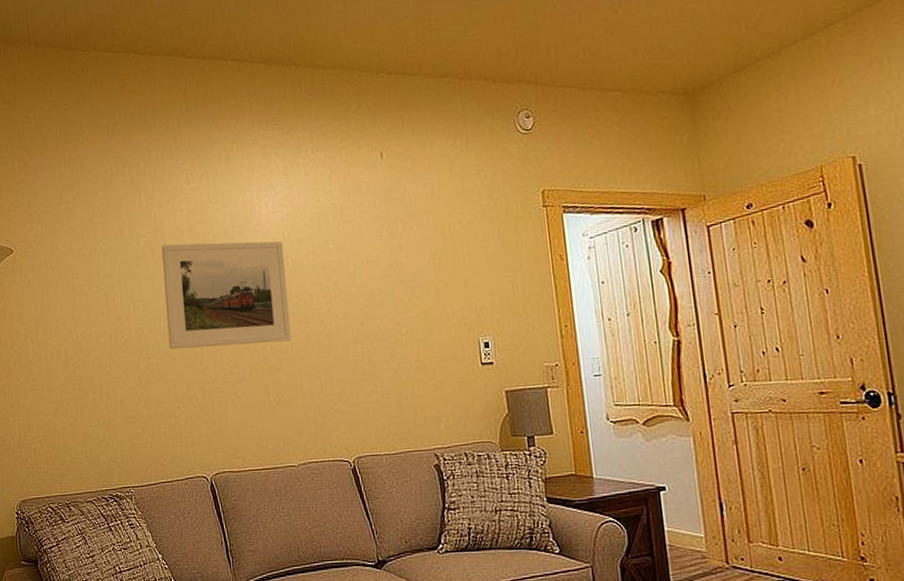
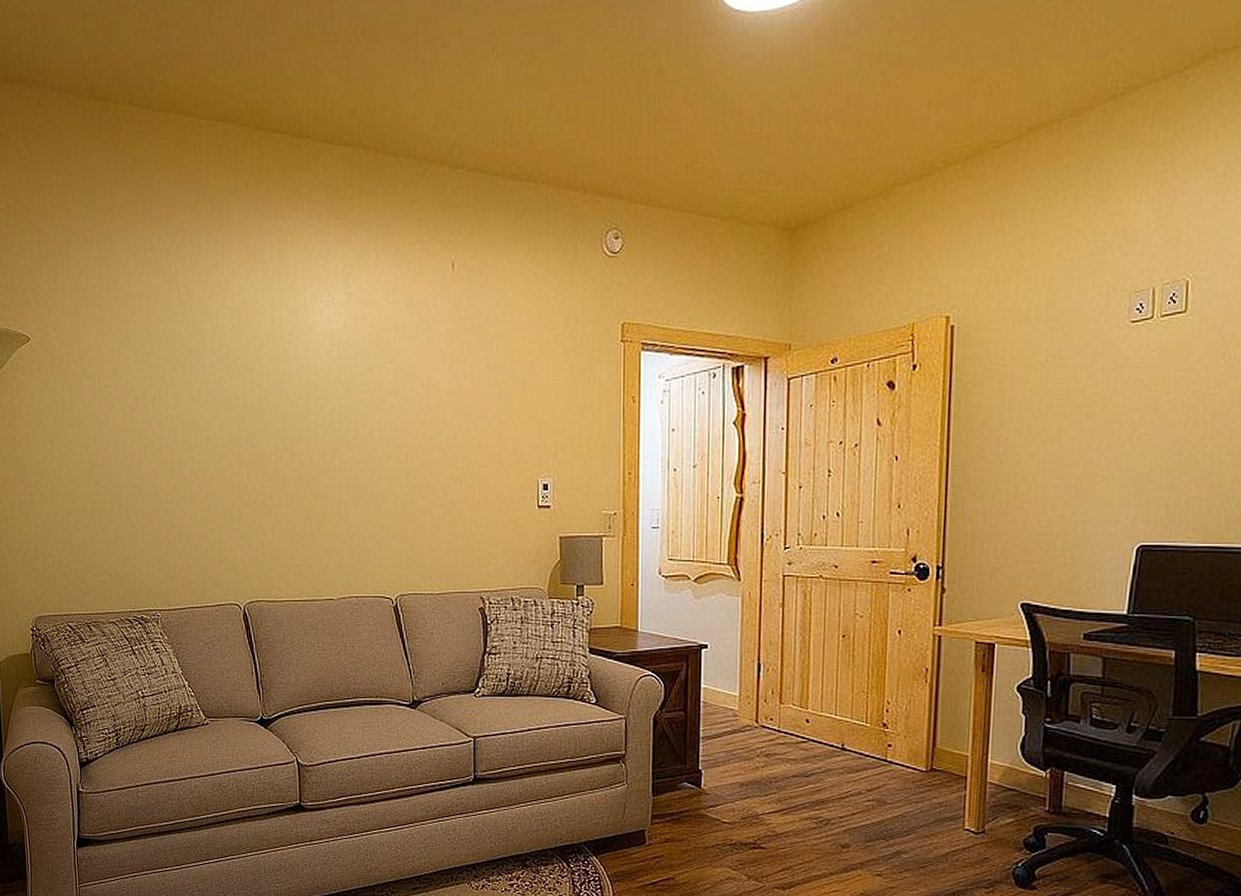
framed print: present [161,241,292,350] -> none [200,347,339,467]

